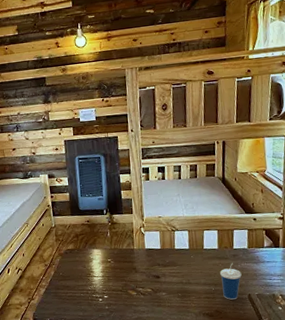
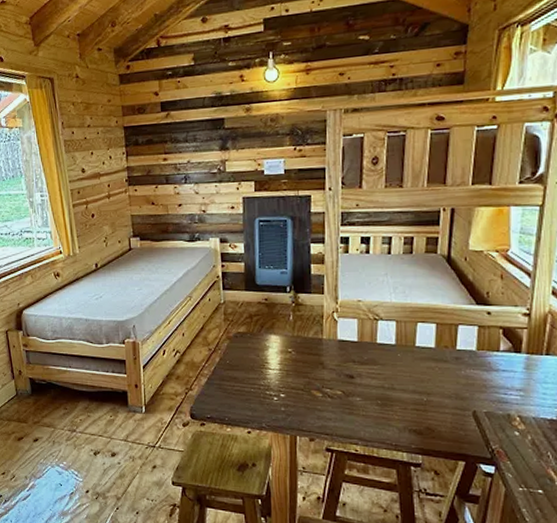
cup: present [220,262,242,300] -> none [435,367,466,415]

